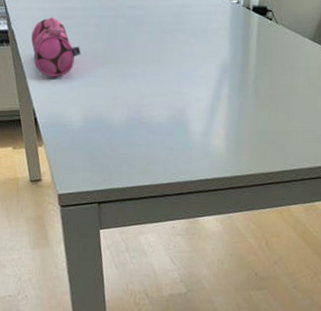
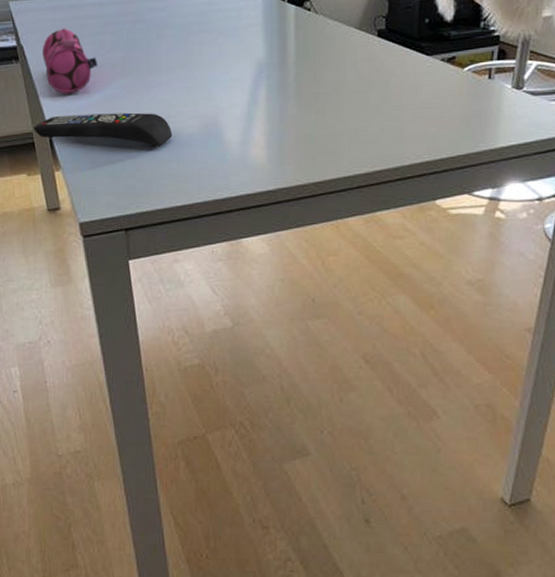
remote control: none [20,96,145,131] -> present [33,112,173,146]

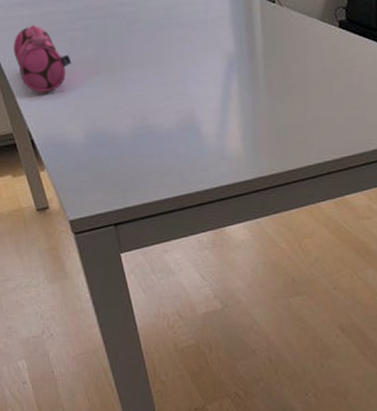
remote control: present [33,112,173,146] -> none [13,109,152,143]

